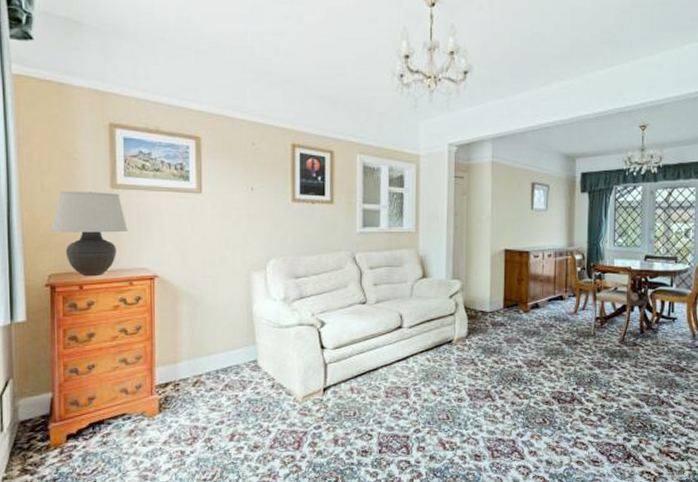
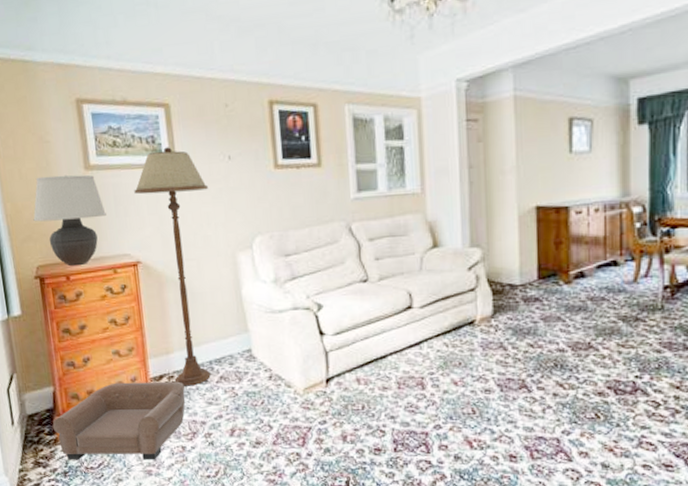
dog bed: none [46,389,190,467] -> present [52,381,186,460]
floor lamp: none [158,175,230,394] -> present [134,147,211,386]

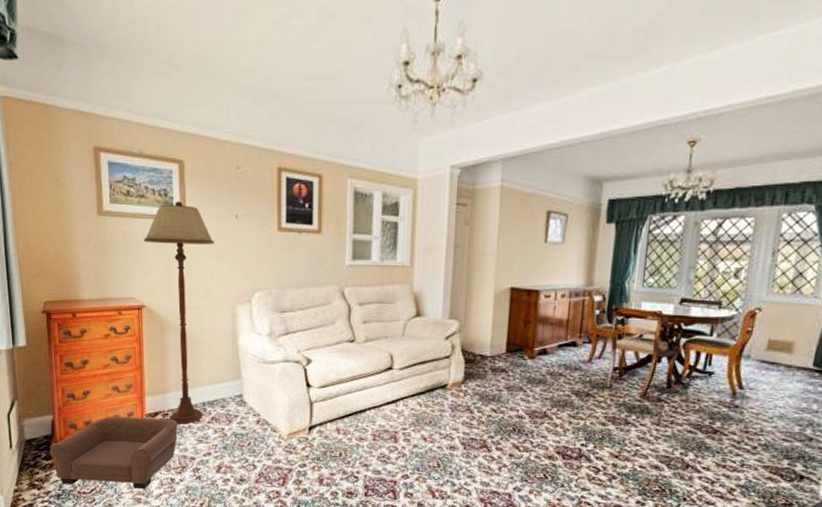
table lamp: present [33,174,106,267] -> none [44,217,115,305]

